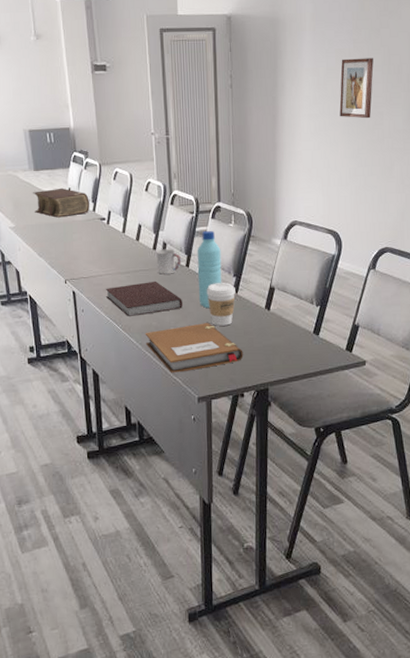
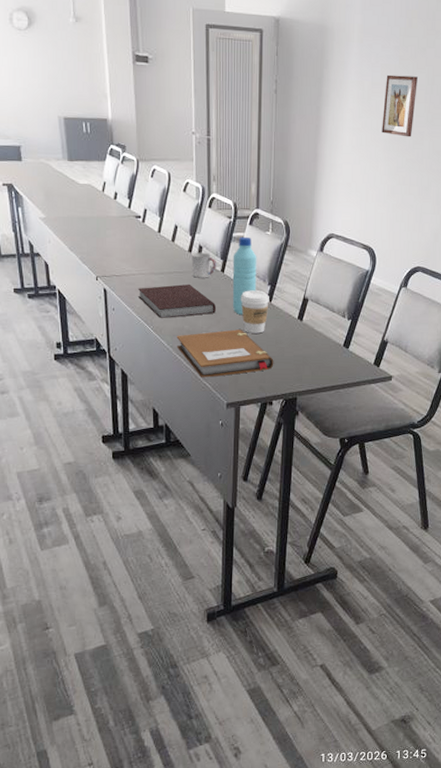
bible: present [33,187,90,218] -> none [66,181,126,212]

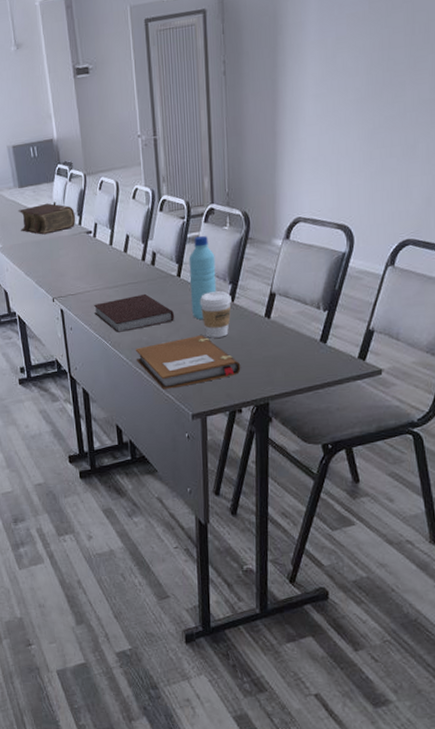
bible: none [66,181,126,212] -> present [18,203,76,235]
cup: present [191,252,217,278] -> none [145,258,173,287]
wall art: present [382,74,418,137] -> none [351,18,394,93]

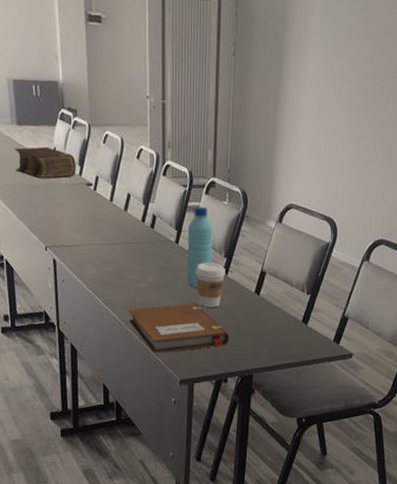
notebook: present [93,293,174,332] -> none [88,255,169,291]

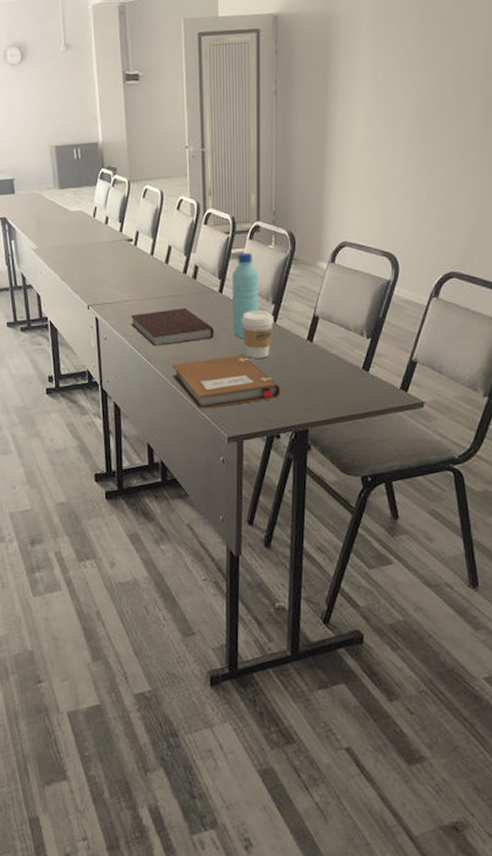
bible: present [15,146,77,179] -> none [57,206,117,239]
notebook: none [88,255,169,291] -> present [130,307,214,346]

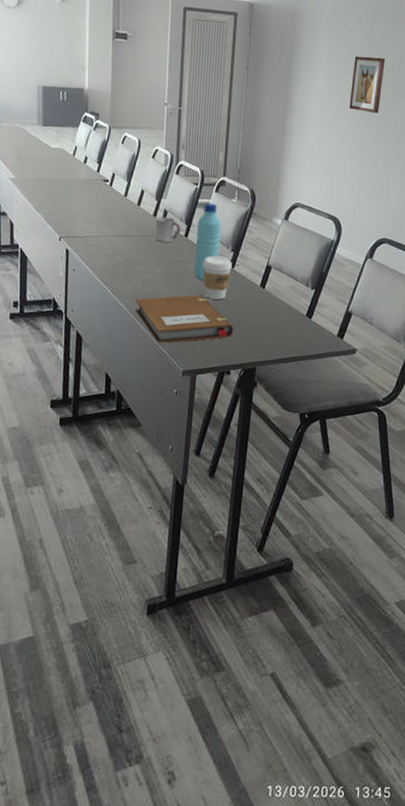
notebook: present [130,307,214,346] -> none [100,247,177,281]
cup: none [187,272,215,301] -> present [155,216,181,243]
wall art: none [400,55,443,125] -> present [349,56,385,114]

